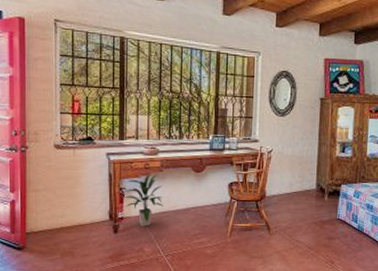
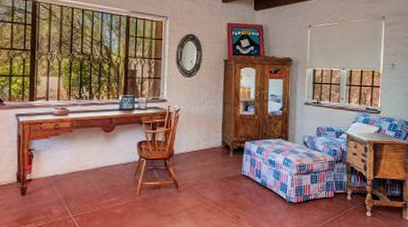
indoor plant: present [123,173,164,227] -> none [32,133,73,188]

